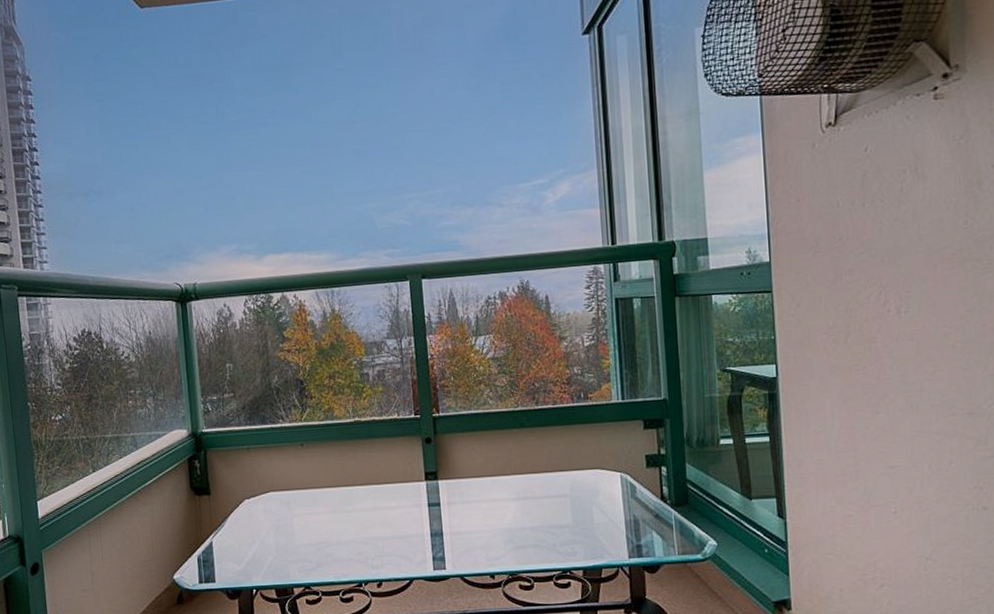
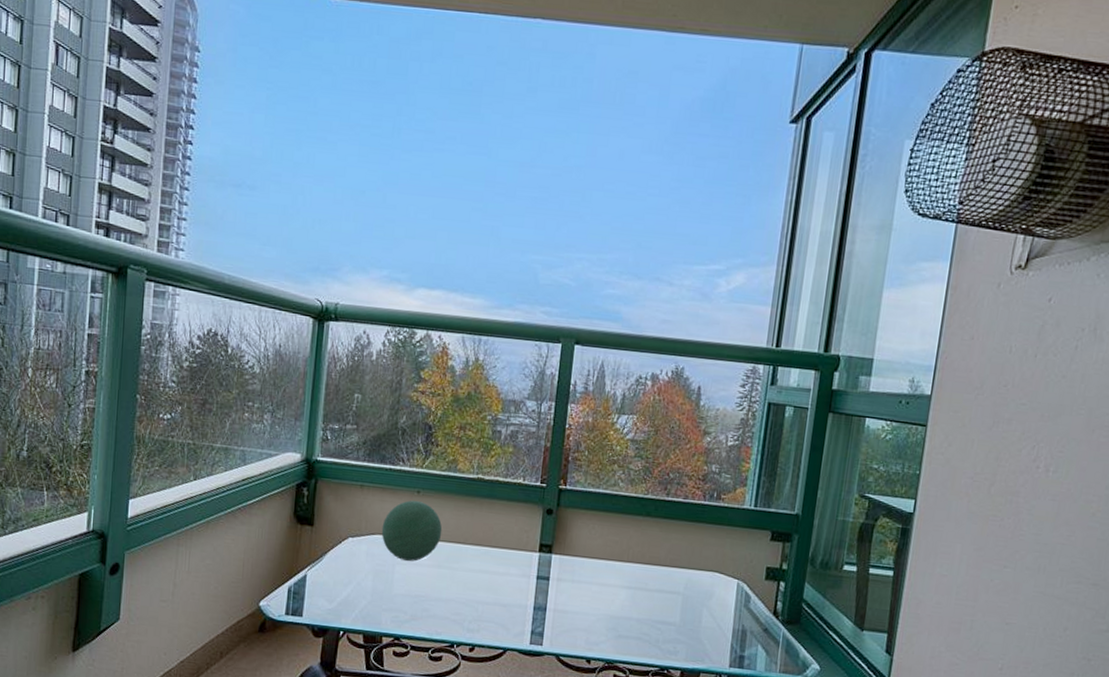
decorative orb: none [274,453,331,512] -> present [381,500,443,561]

